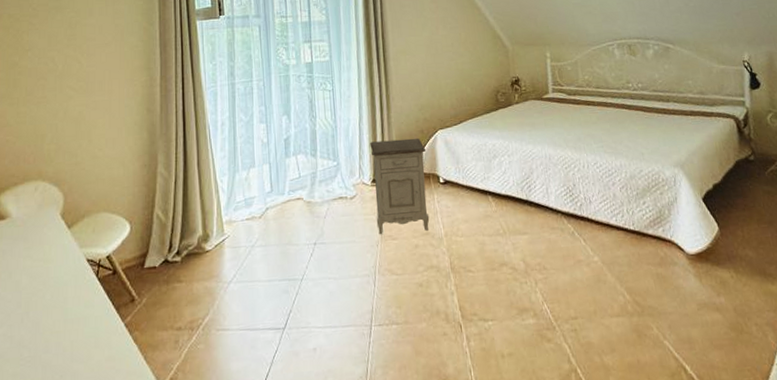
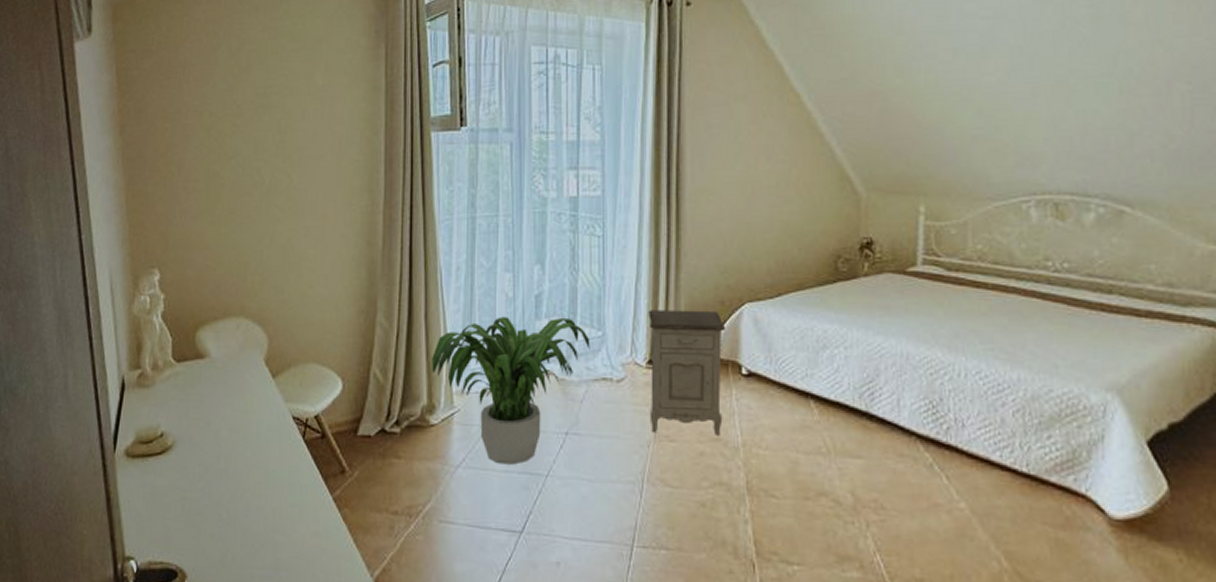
potted plant: none [205,154,329,276] -> present [432,316,590,465]

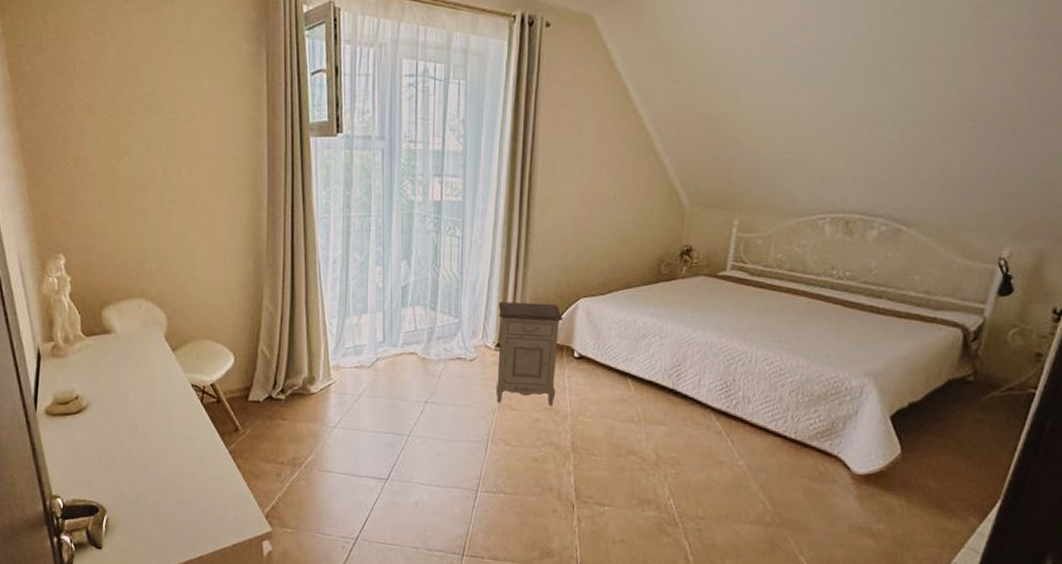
potted plant: present [432,316,590,465] -> none [312,304,448,427]

